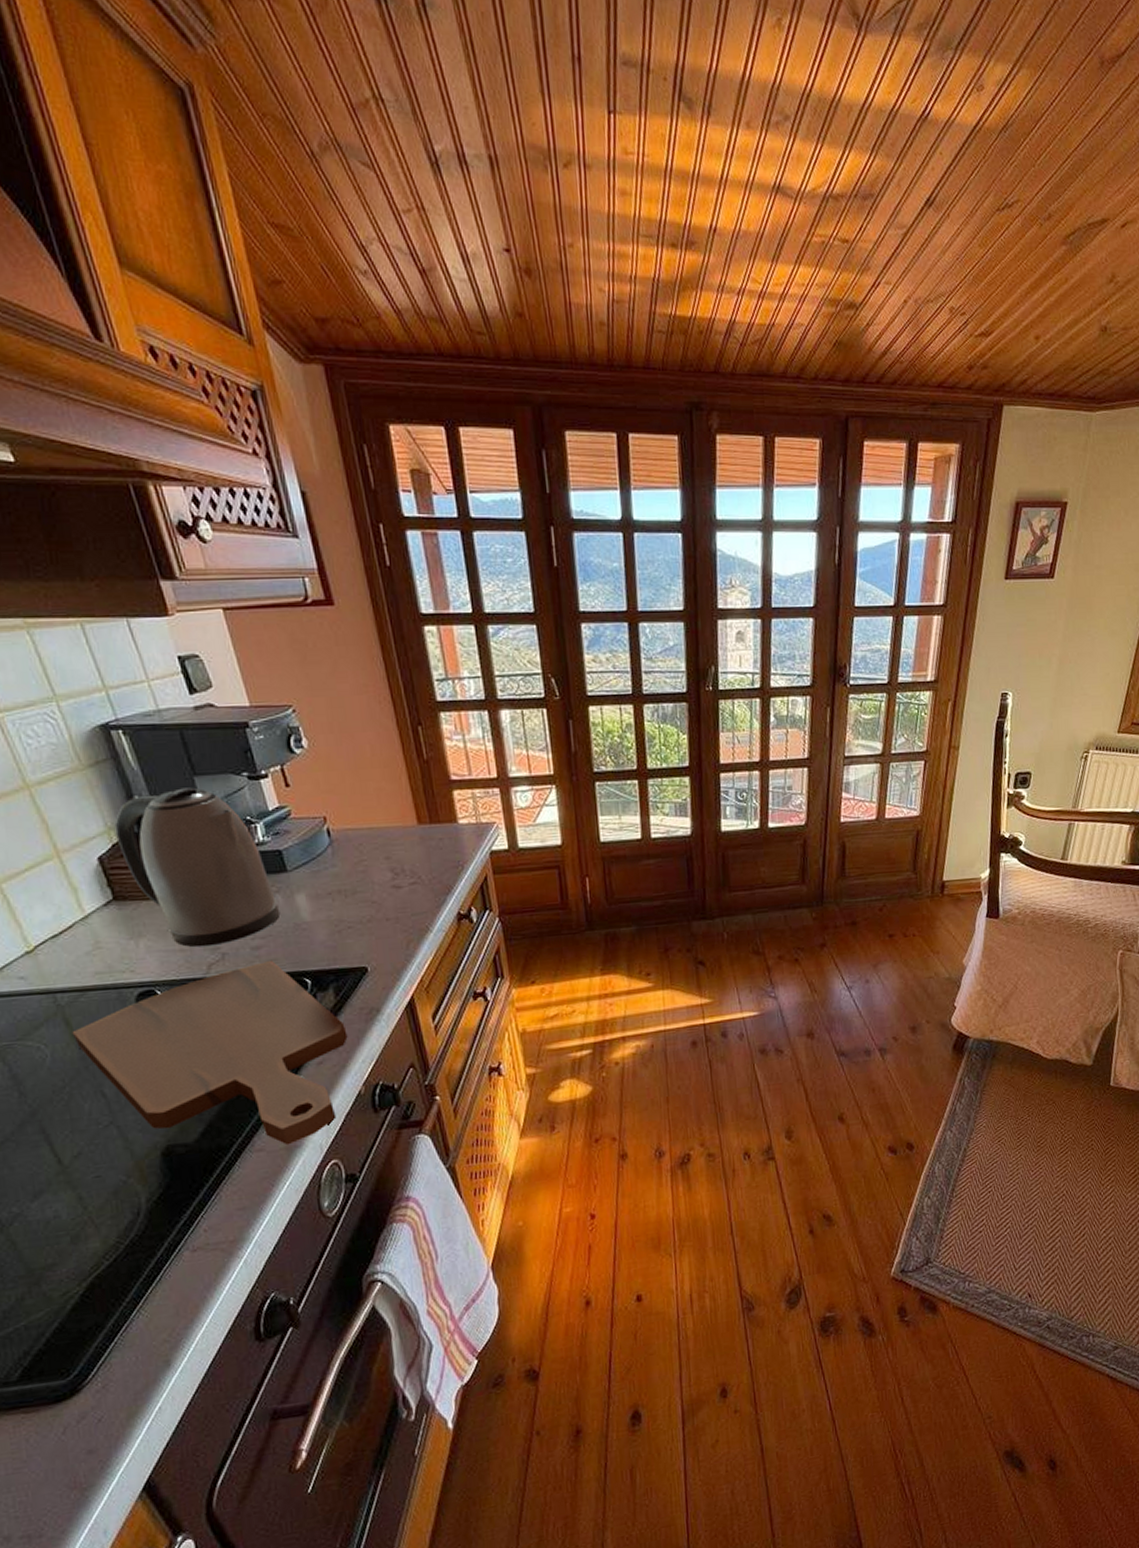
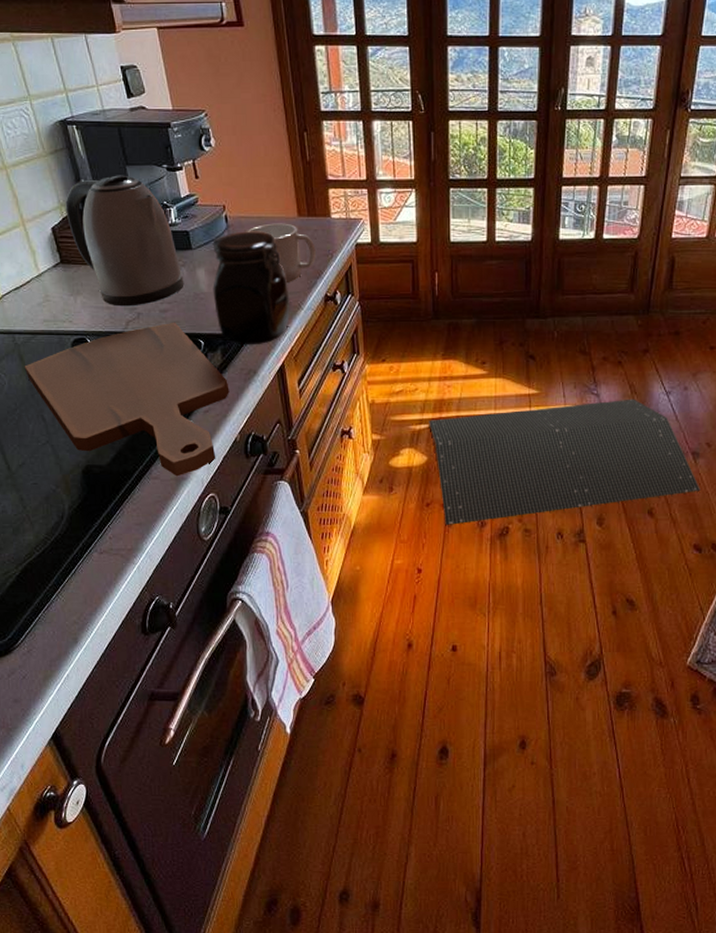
jar: none [313,844,418,980] -> present [212,231,291,345]
mug: none [356,833,443,904] -> present [247,223,316,284]
floor mat: none [591,998,891,1162] -> present [429,398,701,526]

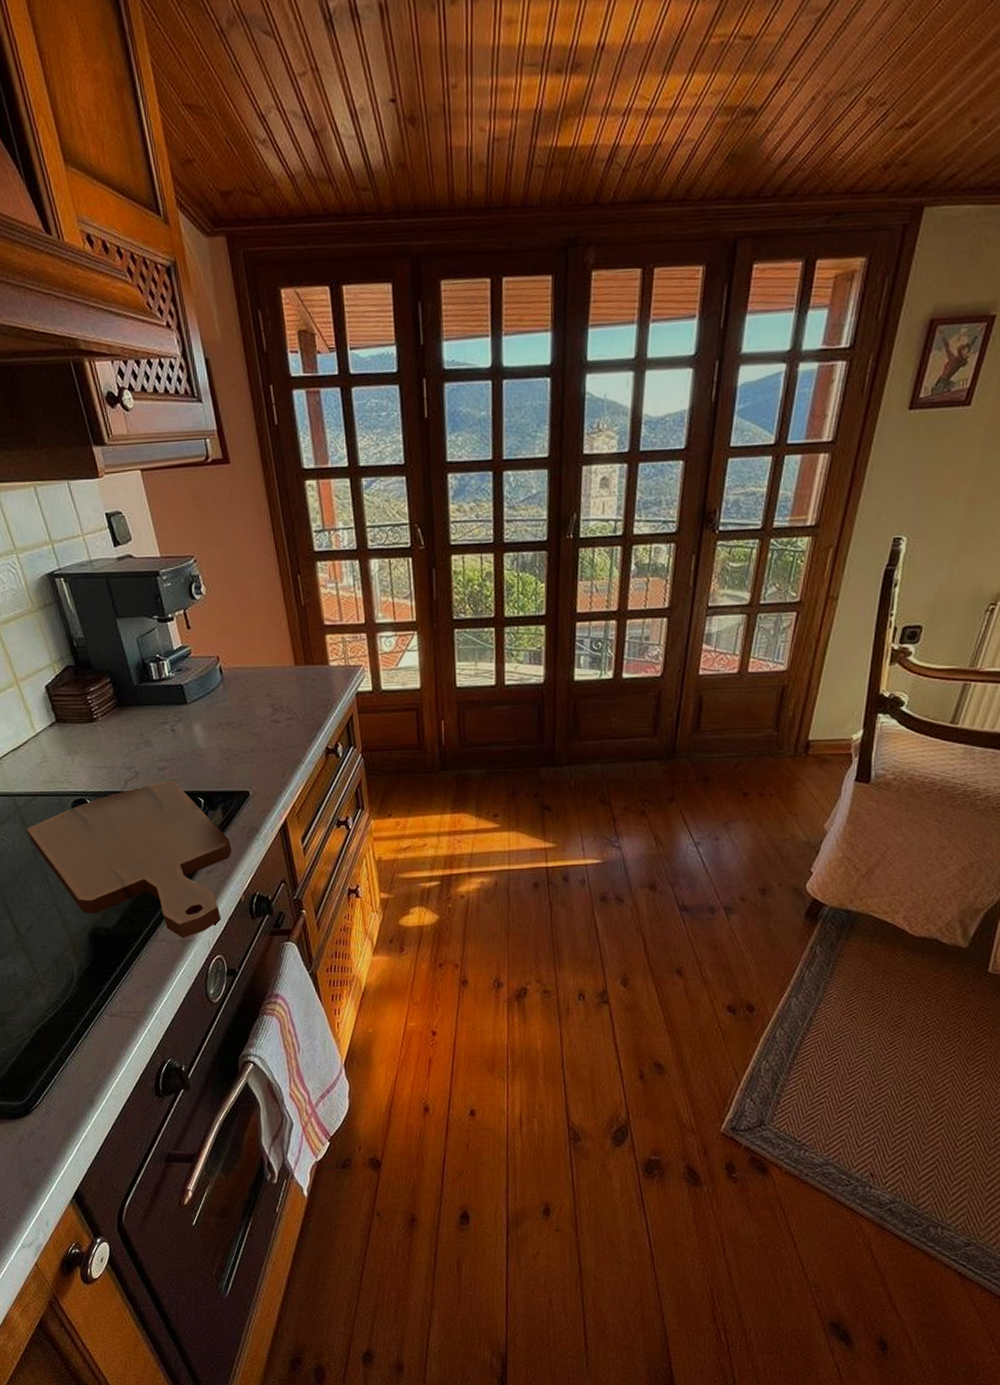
kettle: present [65,175,184,307] -> none [57,628,181,766]
jar: present [212,231,291,345] -> none [208,682,292,803]
mug: present [247,223,316,284] -> none [242,673,315,737]
floor mat: present [429,398,701,526] -> none [439,851,734,987]

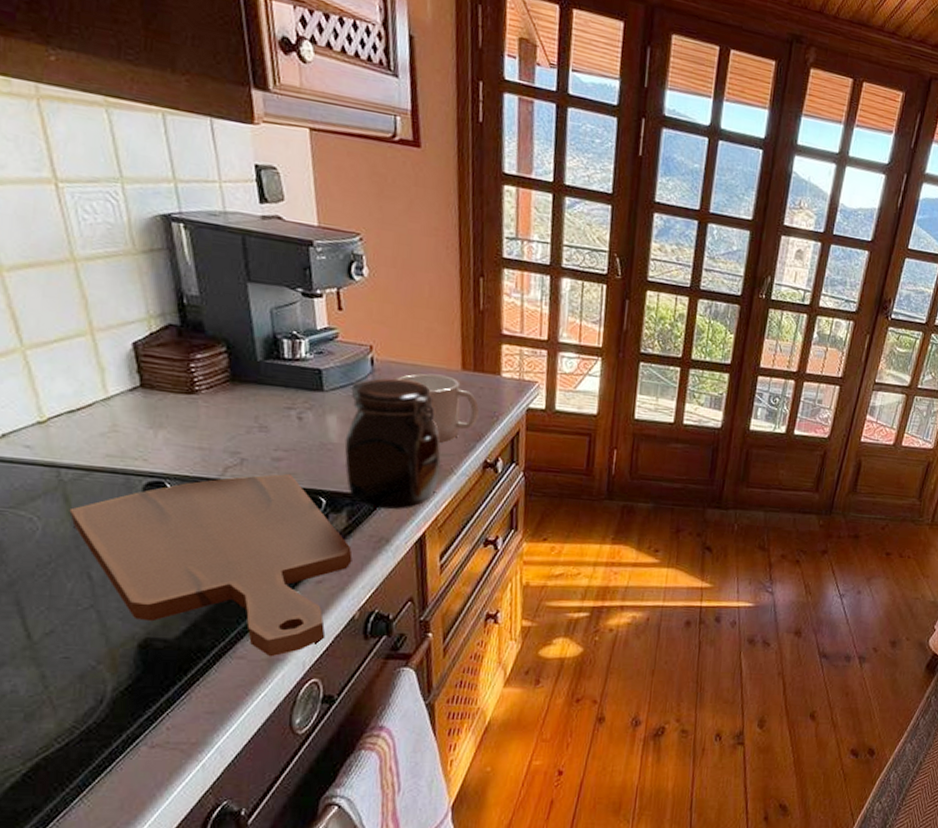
jar: none [208,682,292,803] -> present [344,378,441,510]
mug: none [242,673,315,737] -> present [397,373,479,444]

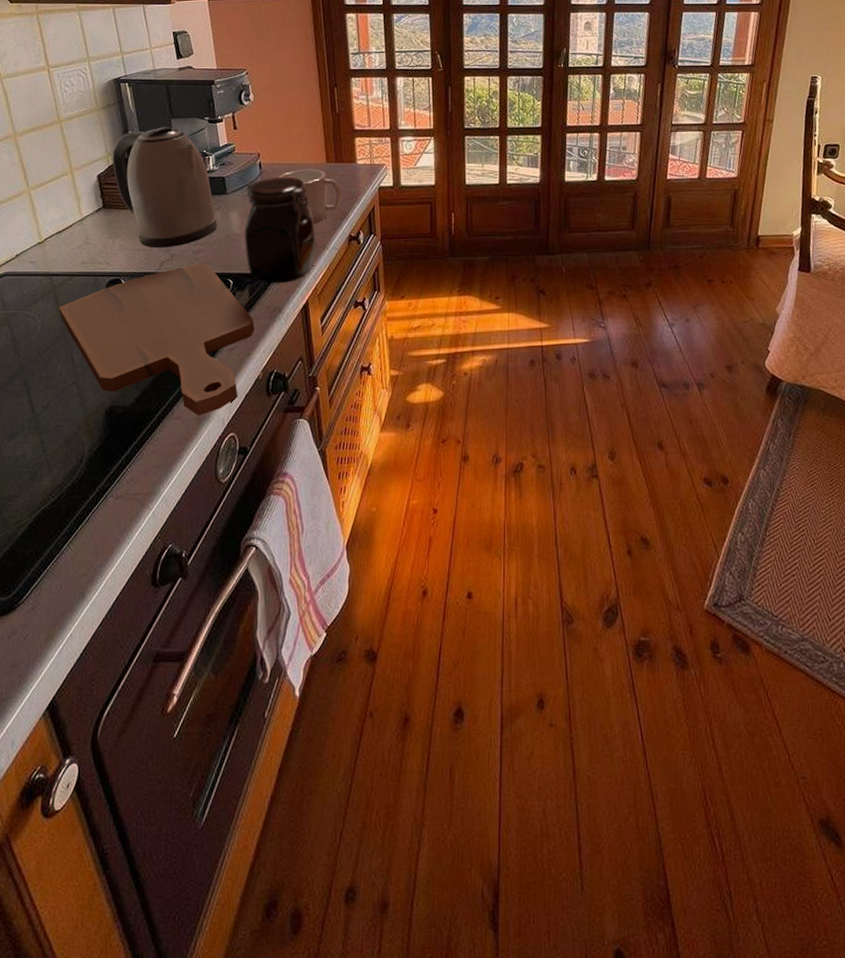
kettle: none [155,289,309,450] -> present [112,127,218,248]

